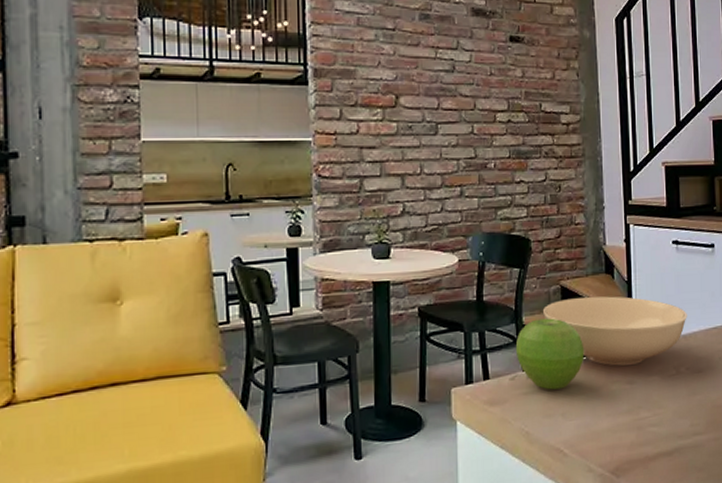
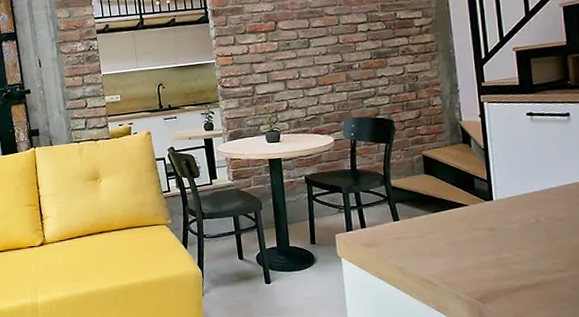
fruit: present [515,318,585,390] -> none [386,180,448,236]
bowl: present [542,296,687,366] -> none [407,161,545,217]

